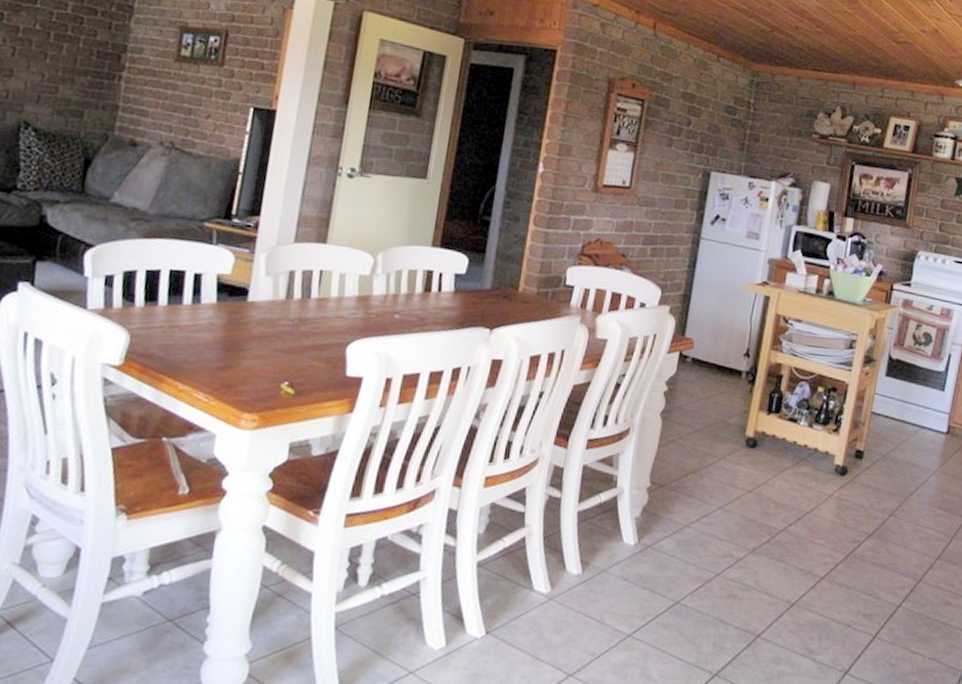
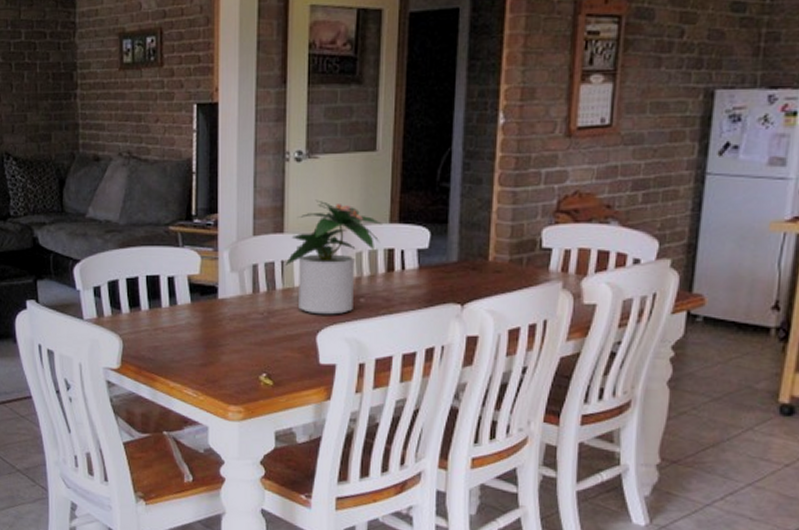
potted plant: none [323,216,425,329] -> present [285,199,382,315]

